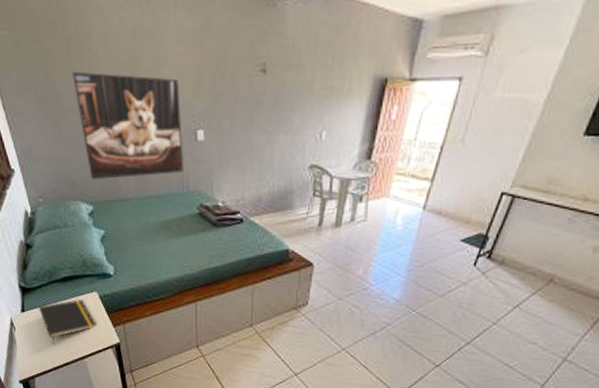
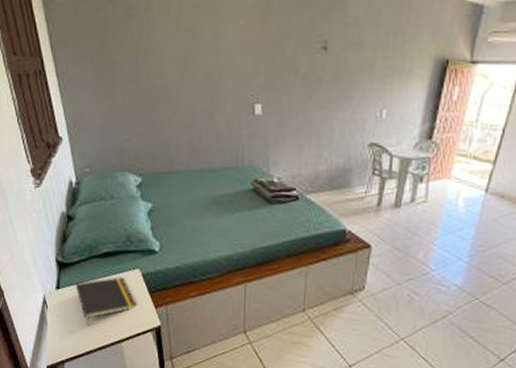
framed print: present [72,71,183,180] -> none [130,42,240,151]

